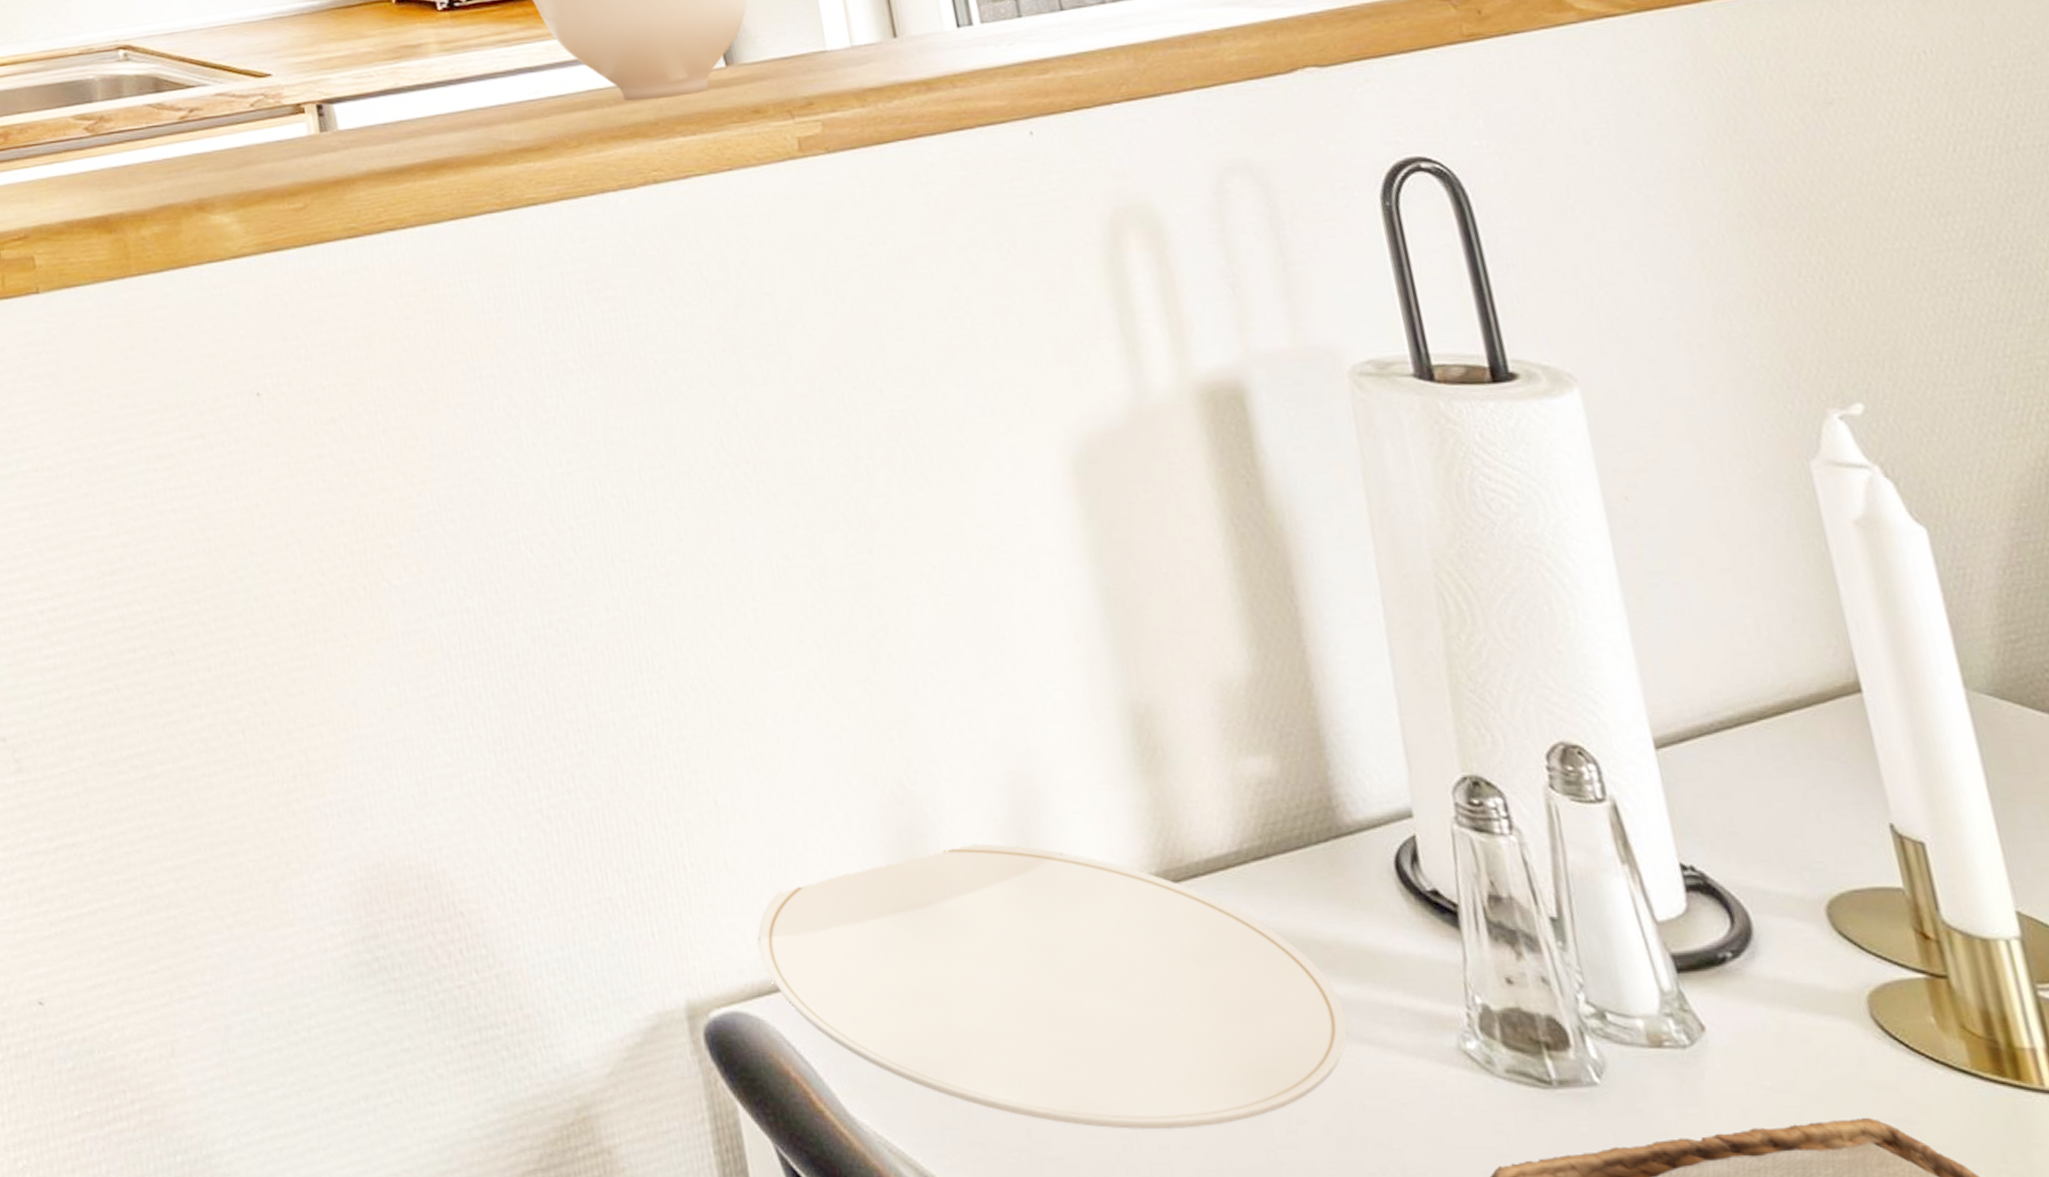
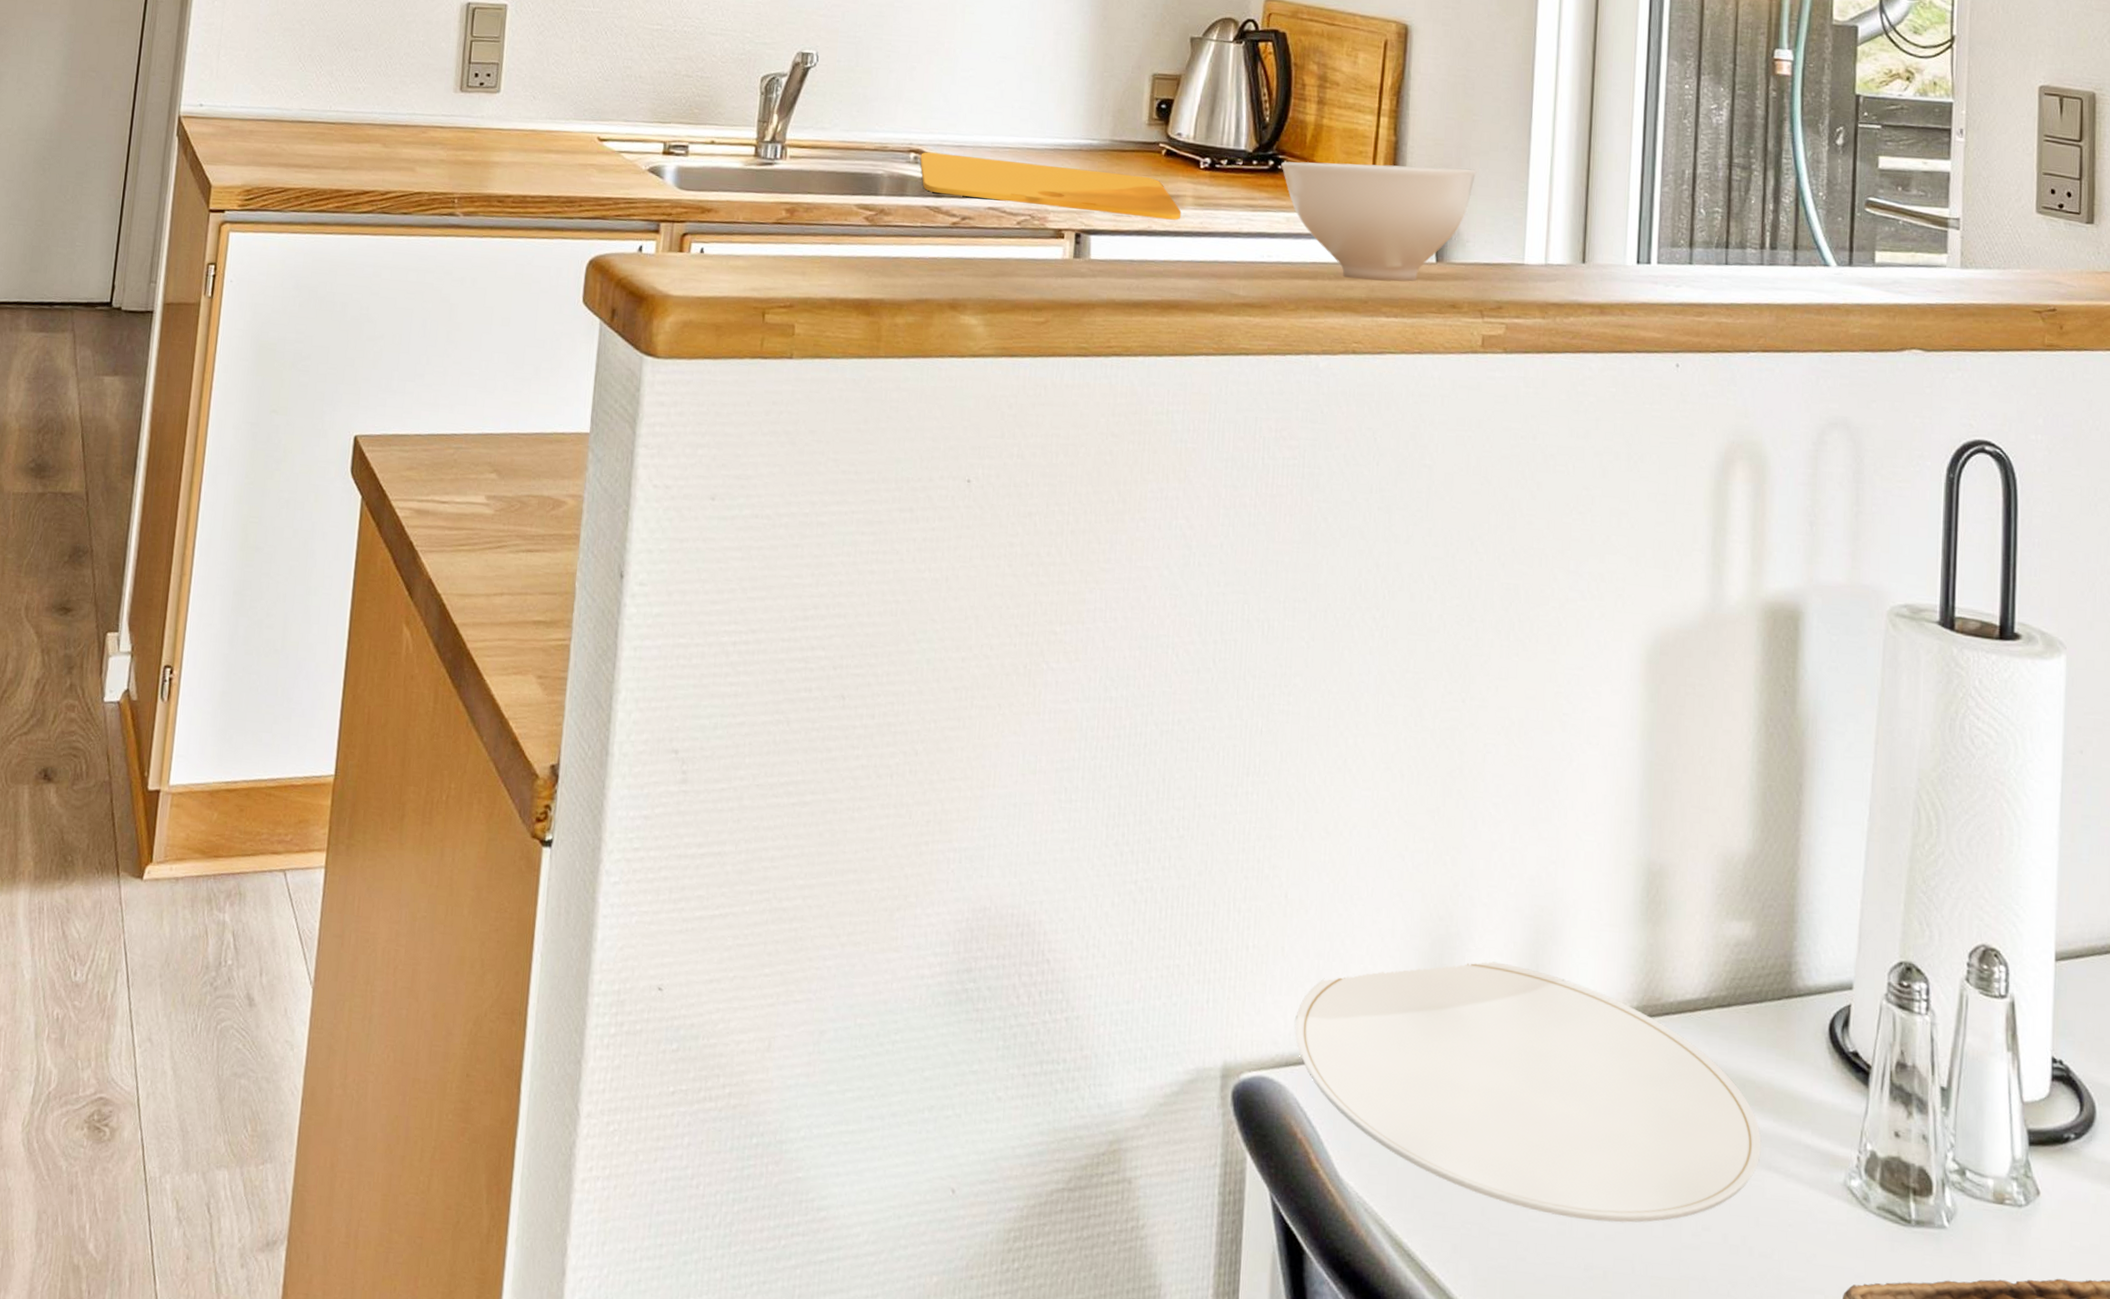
cutting board: none [130,29,429,89] -> present [920,152,1182,220]

